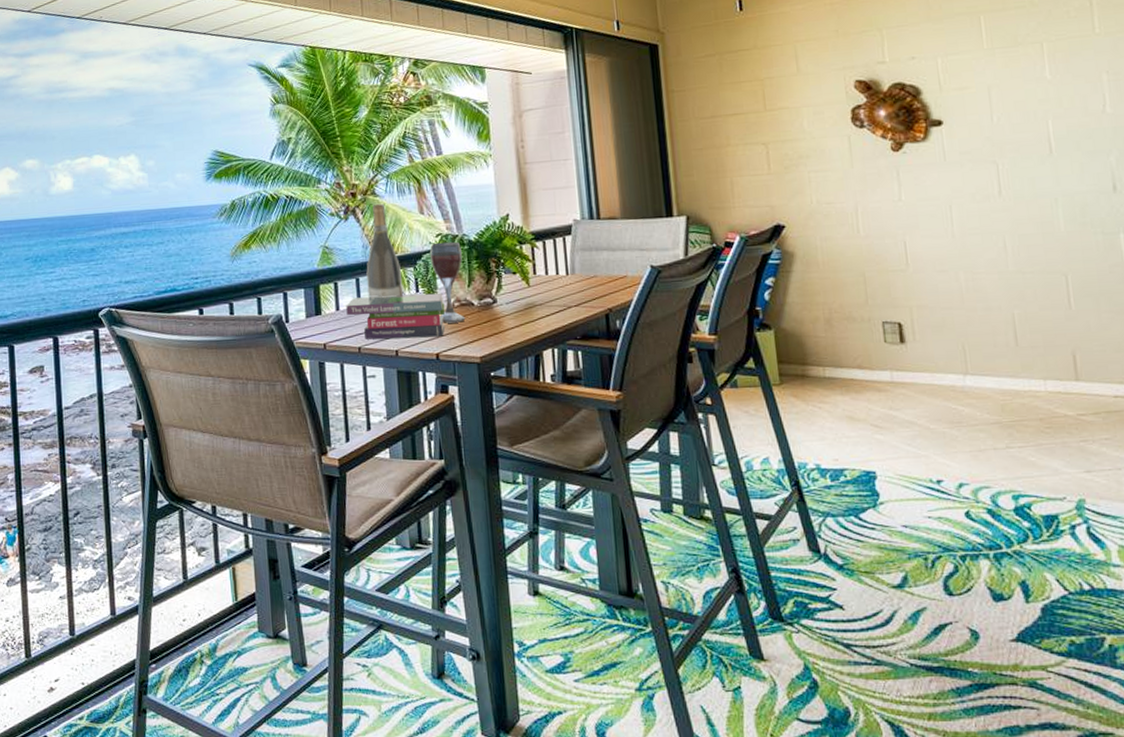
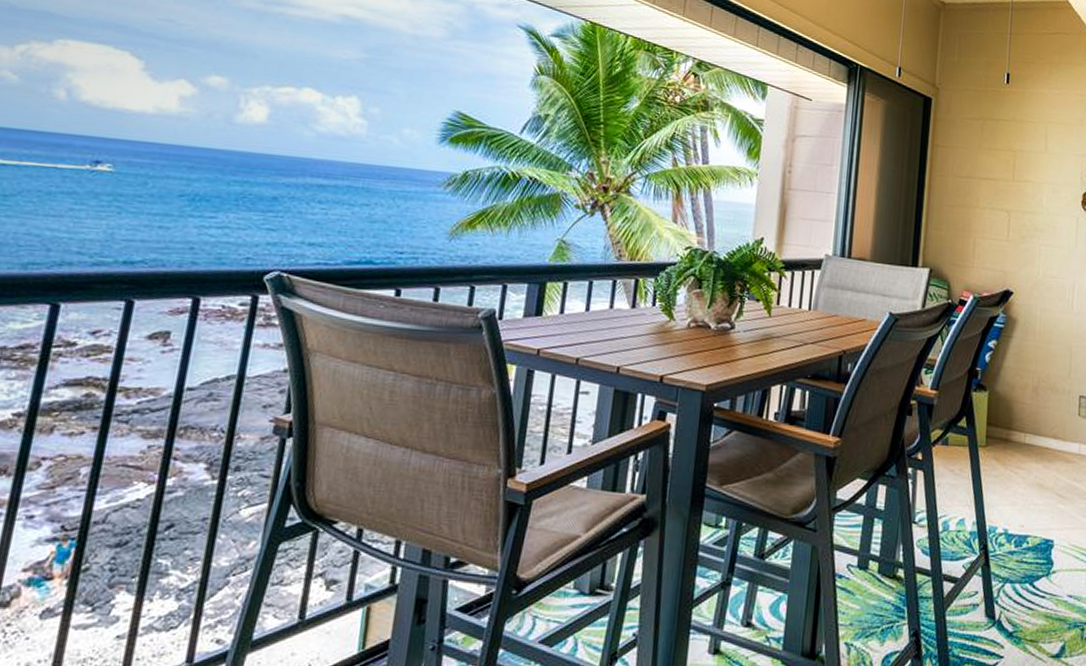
books: present [346,292,446,340] -> none [571,302,681,358]
wine bottle: present [366,203,403,298] -> none [599,203,641,308]
cup: present [430,241,466,323] -> none [672,255,709,345]

